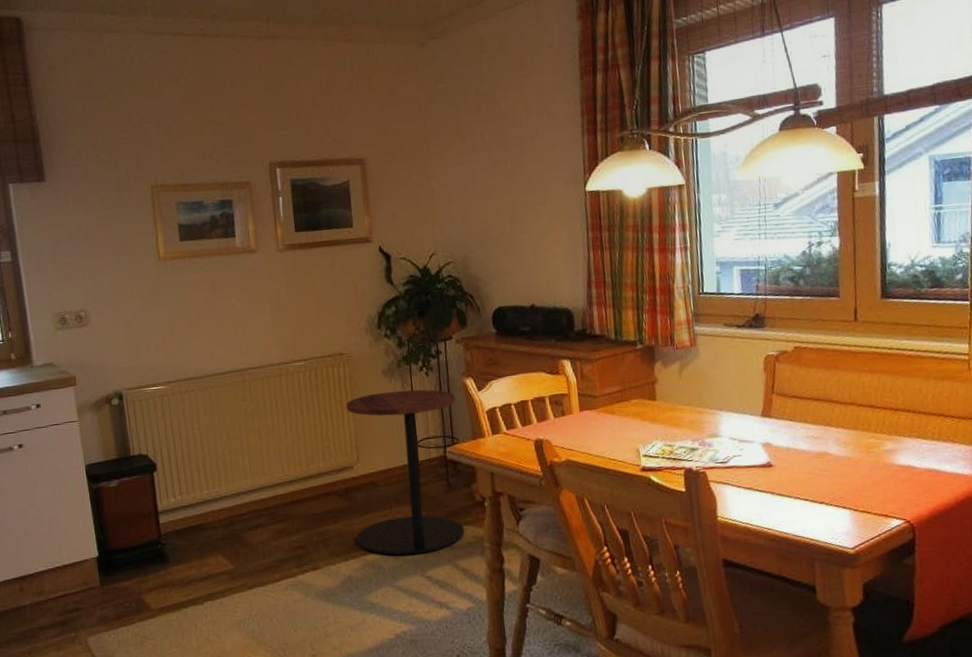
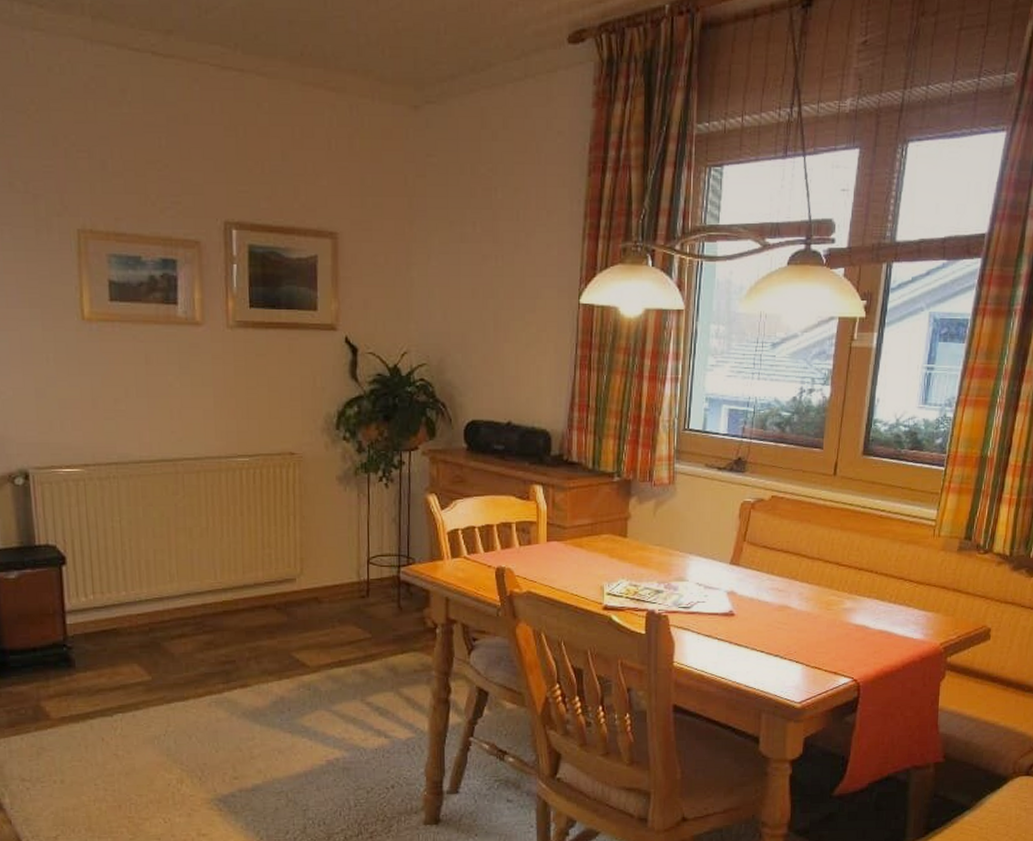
side table: present [346,389,465,555] -> none [292,500,415,679]

